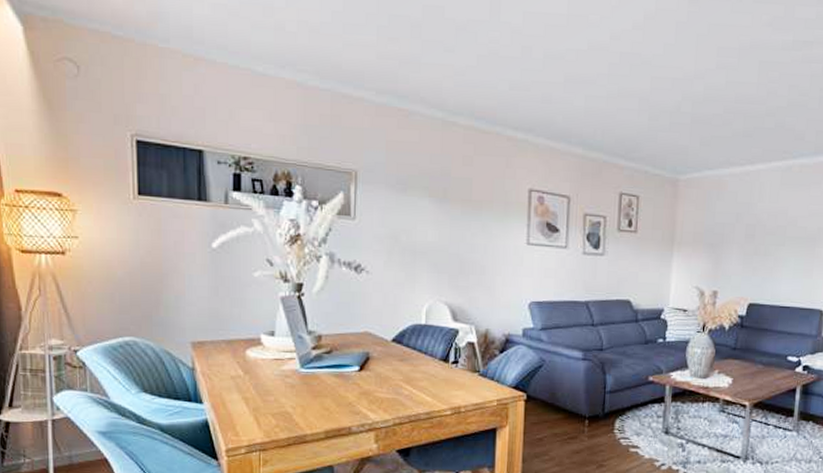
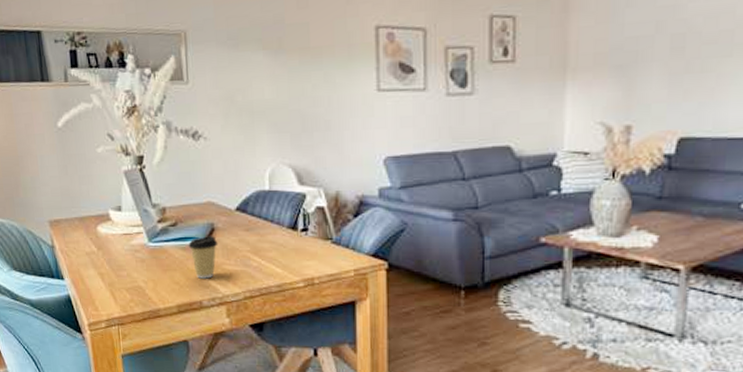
coffee cup: none [341,364,372,406] -> present [188,236,218,279]

